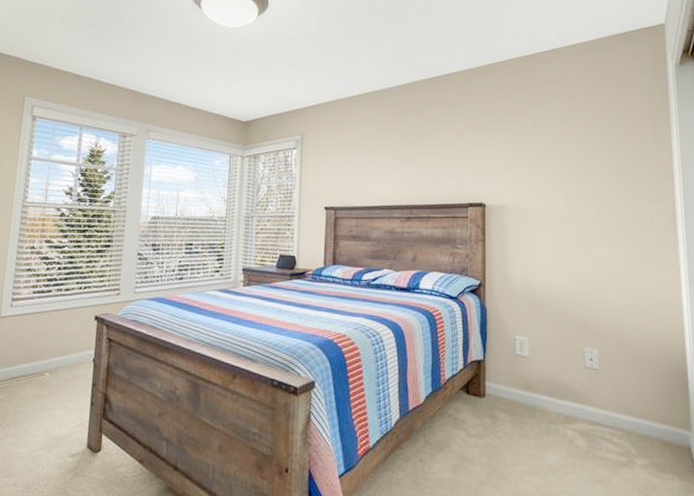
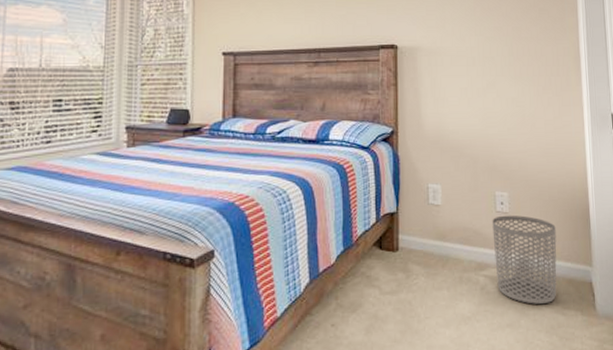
waste bin: none [581,371,651,464] -> present [492,215,557,304]

